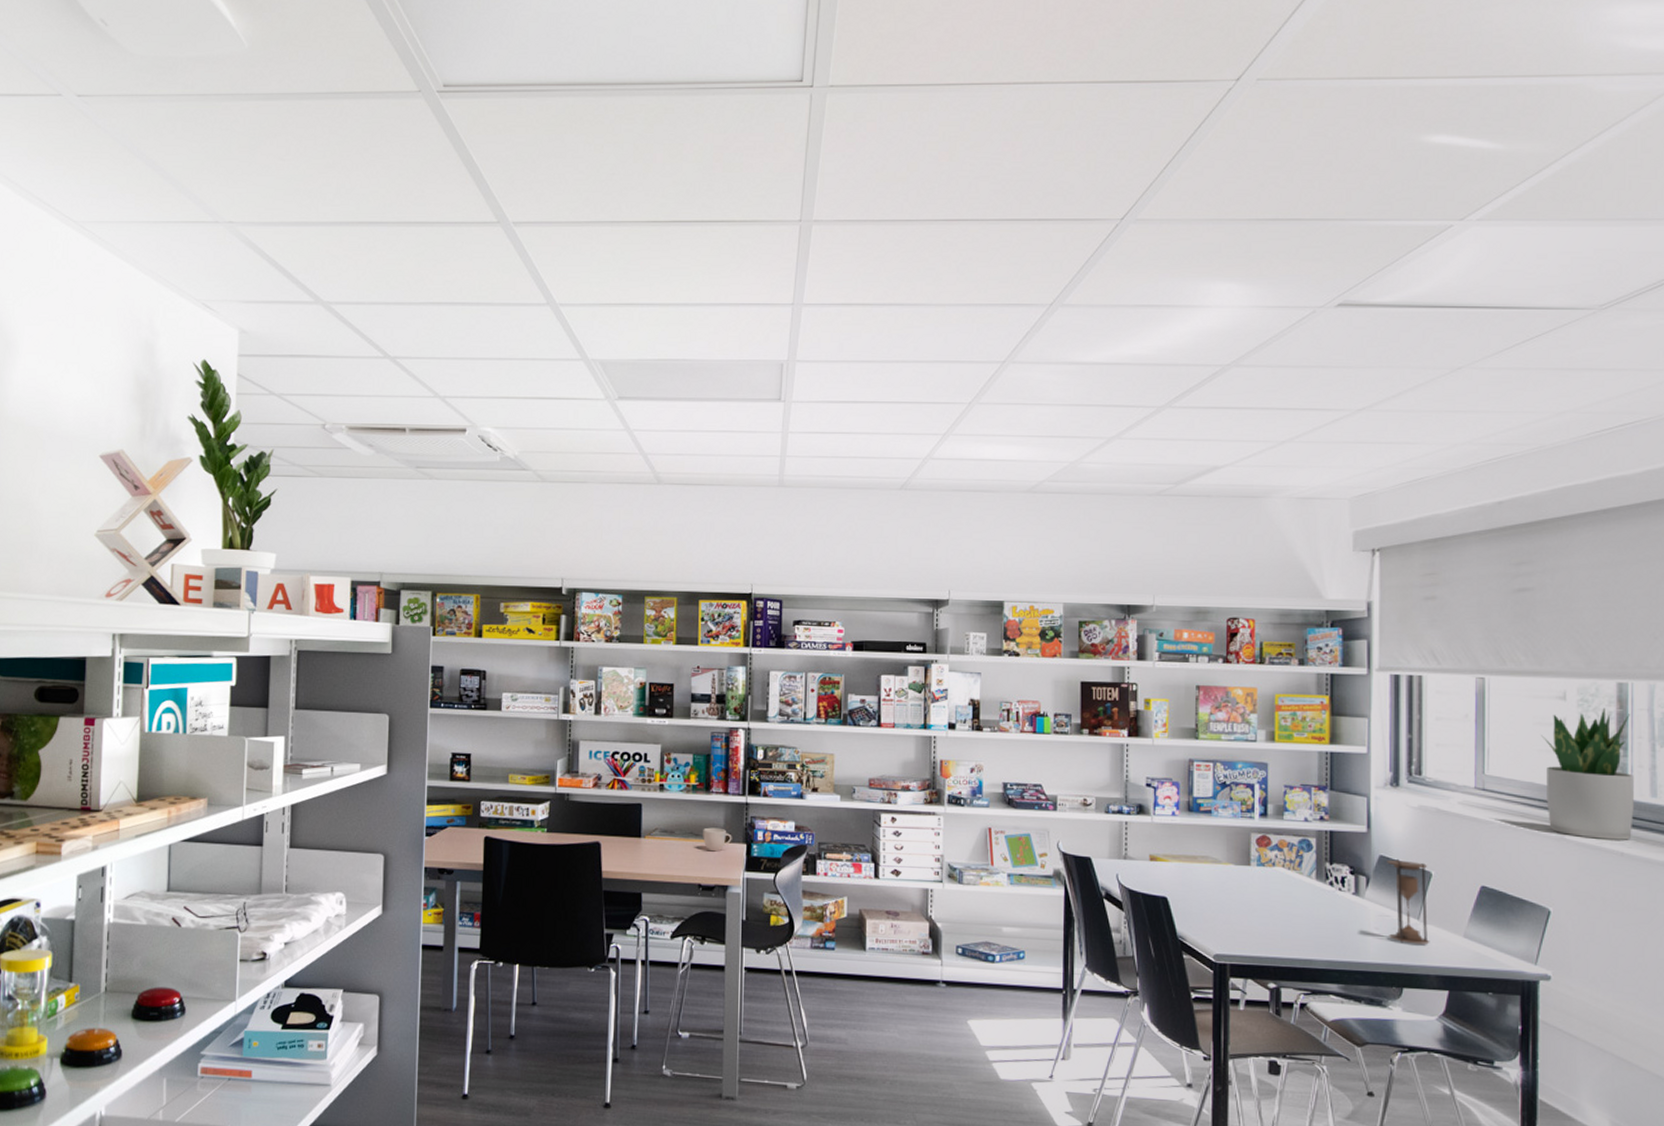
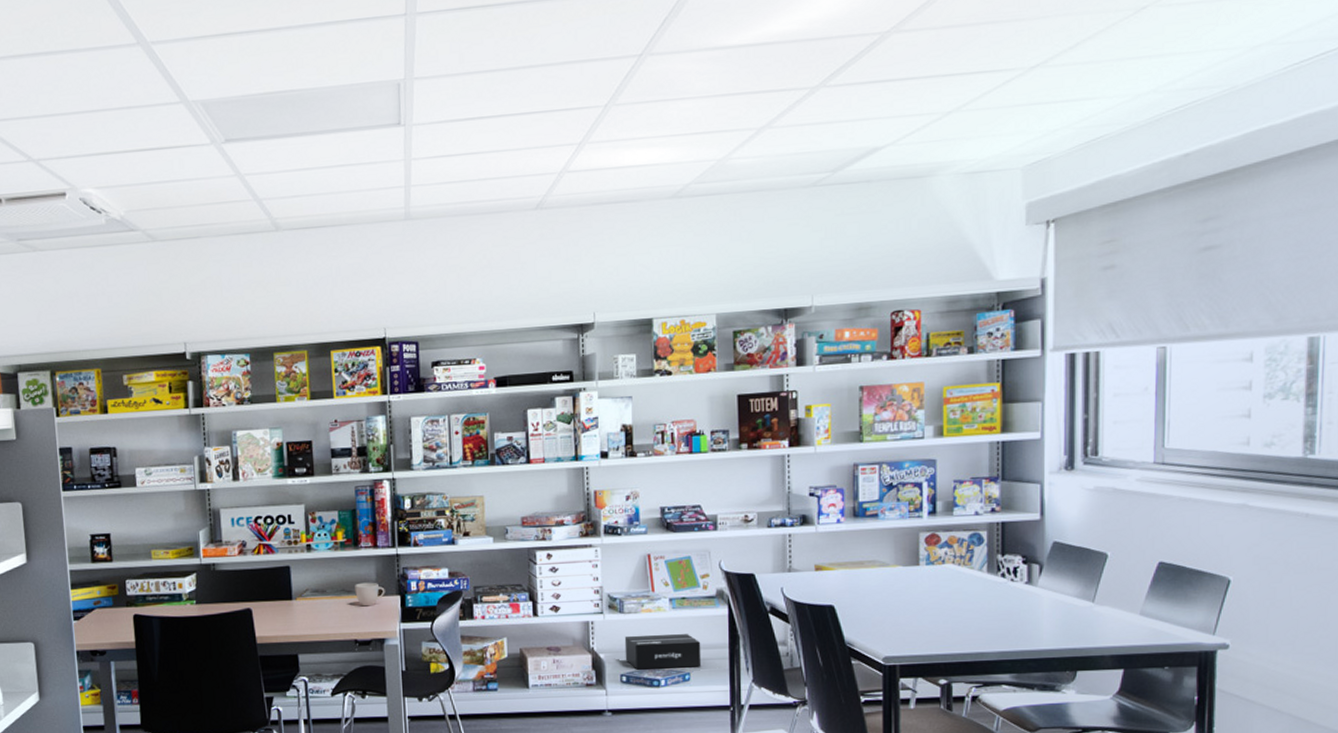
box: none [962,907,1037,946] -> present [624,634,702,670]
hourglass: present [1387,858,1430,945] -> none [1061,543,1105,627]
planter: present [1541,707,1634,840] -> none [1225,365,1322,503]

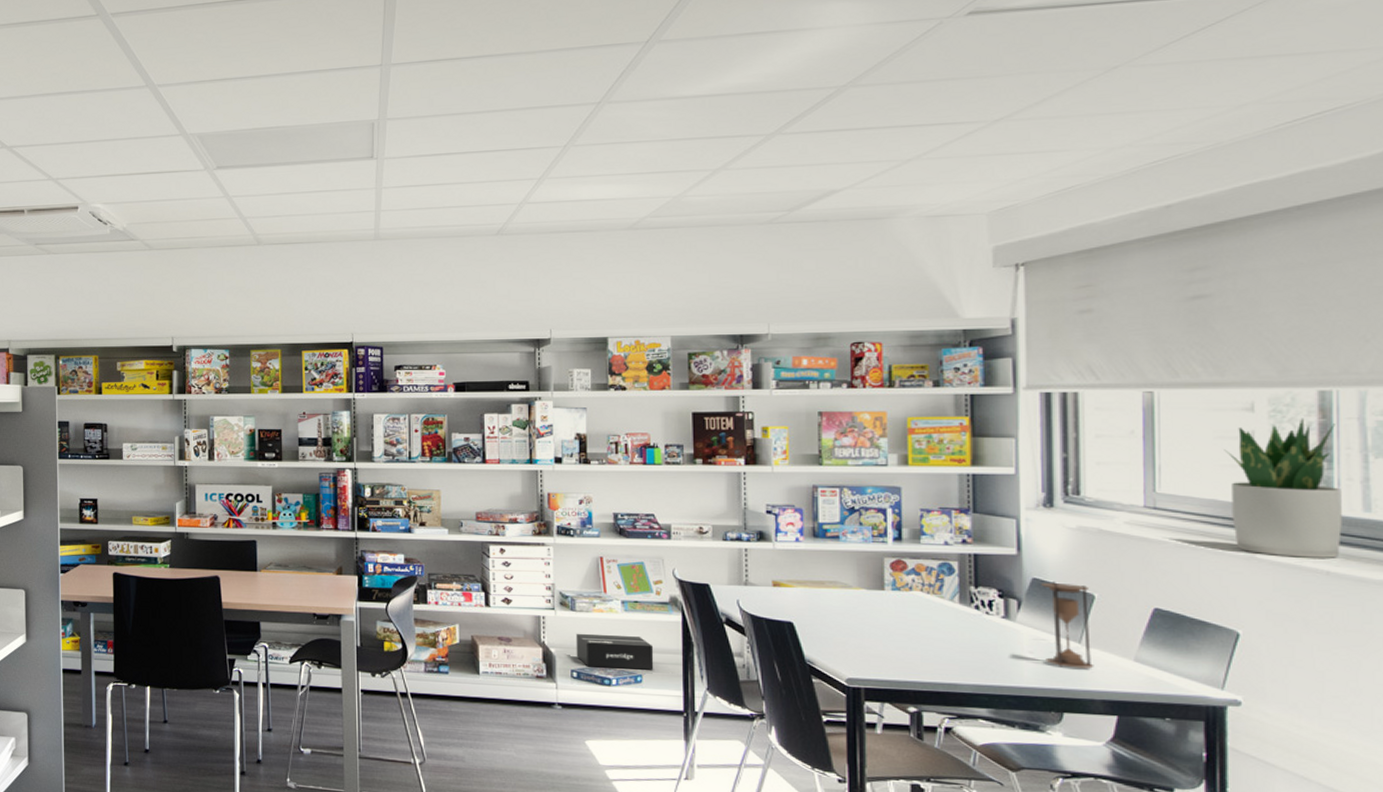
cup: present [355,582,385,607] -> none [315,561,344,584]
hourglass: none [1061,543,1105,627] -> present [1041,581,1094,669]
planter: none [1225,365,1322,503] -> present [1224,418,1342,558]

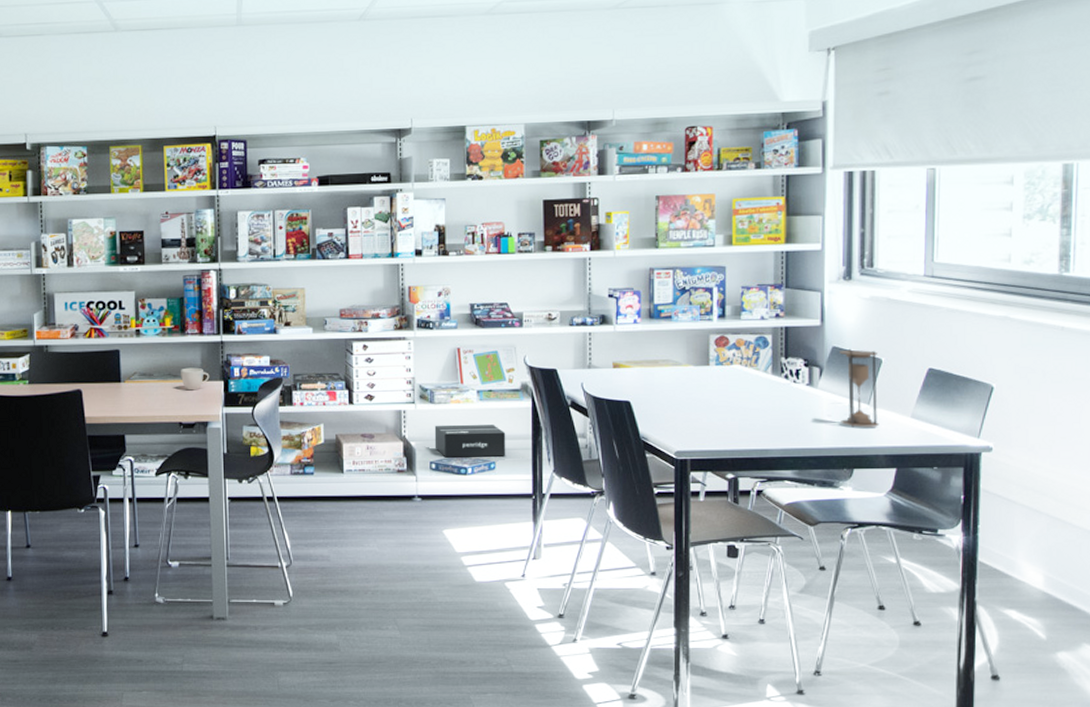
cup: none [315,561,344,584] -> present [181,367,210,391]
planter: present [1224,418,1342,558] -> none [989,189,1076,316]

